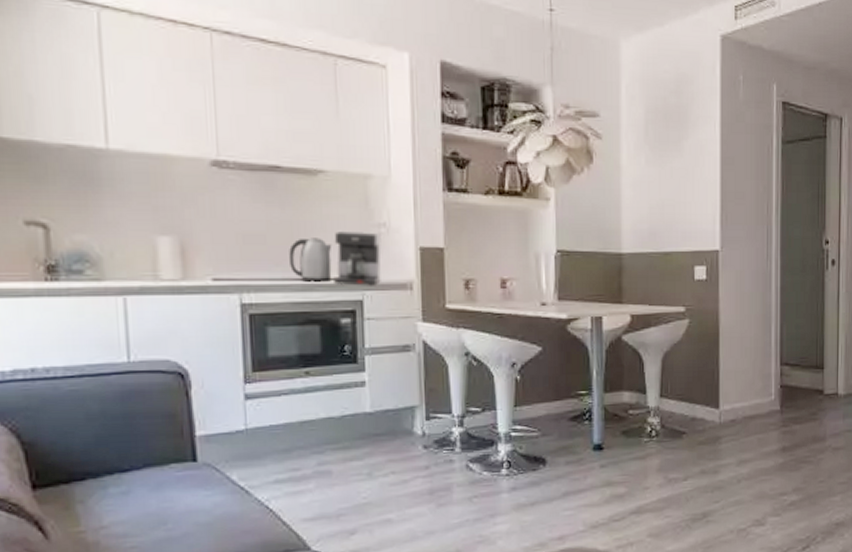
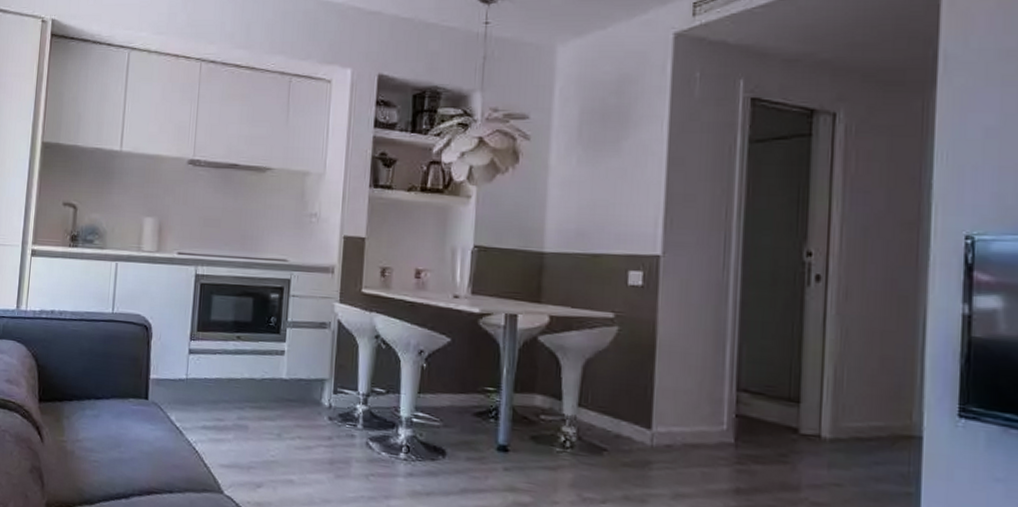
kettle: present [289,238,332,283] -> none [236,223,271,262]
coffee maker: present [334,230,382,286] -> none [269,218,312,268]

